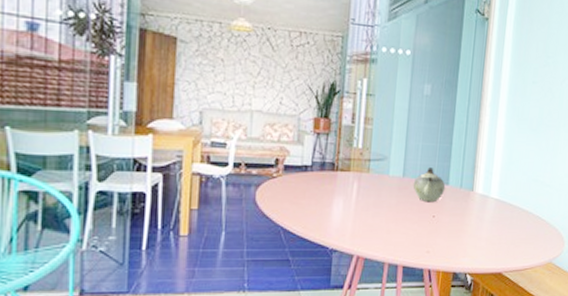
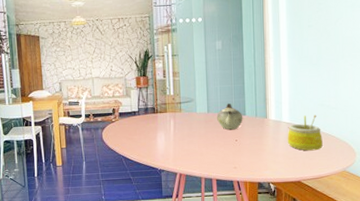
mug: none [492,191,532,236] -> present [287,115,323,151]

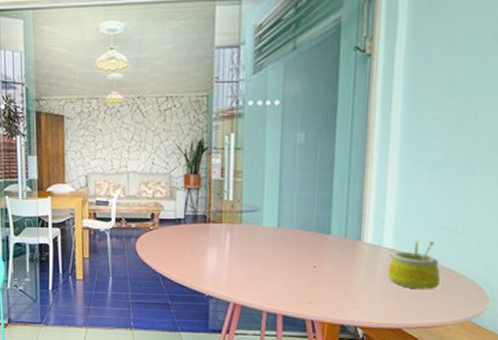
teapot: present [216,104,243,130] -> none [289,217,327,252]

